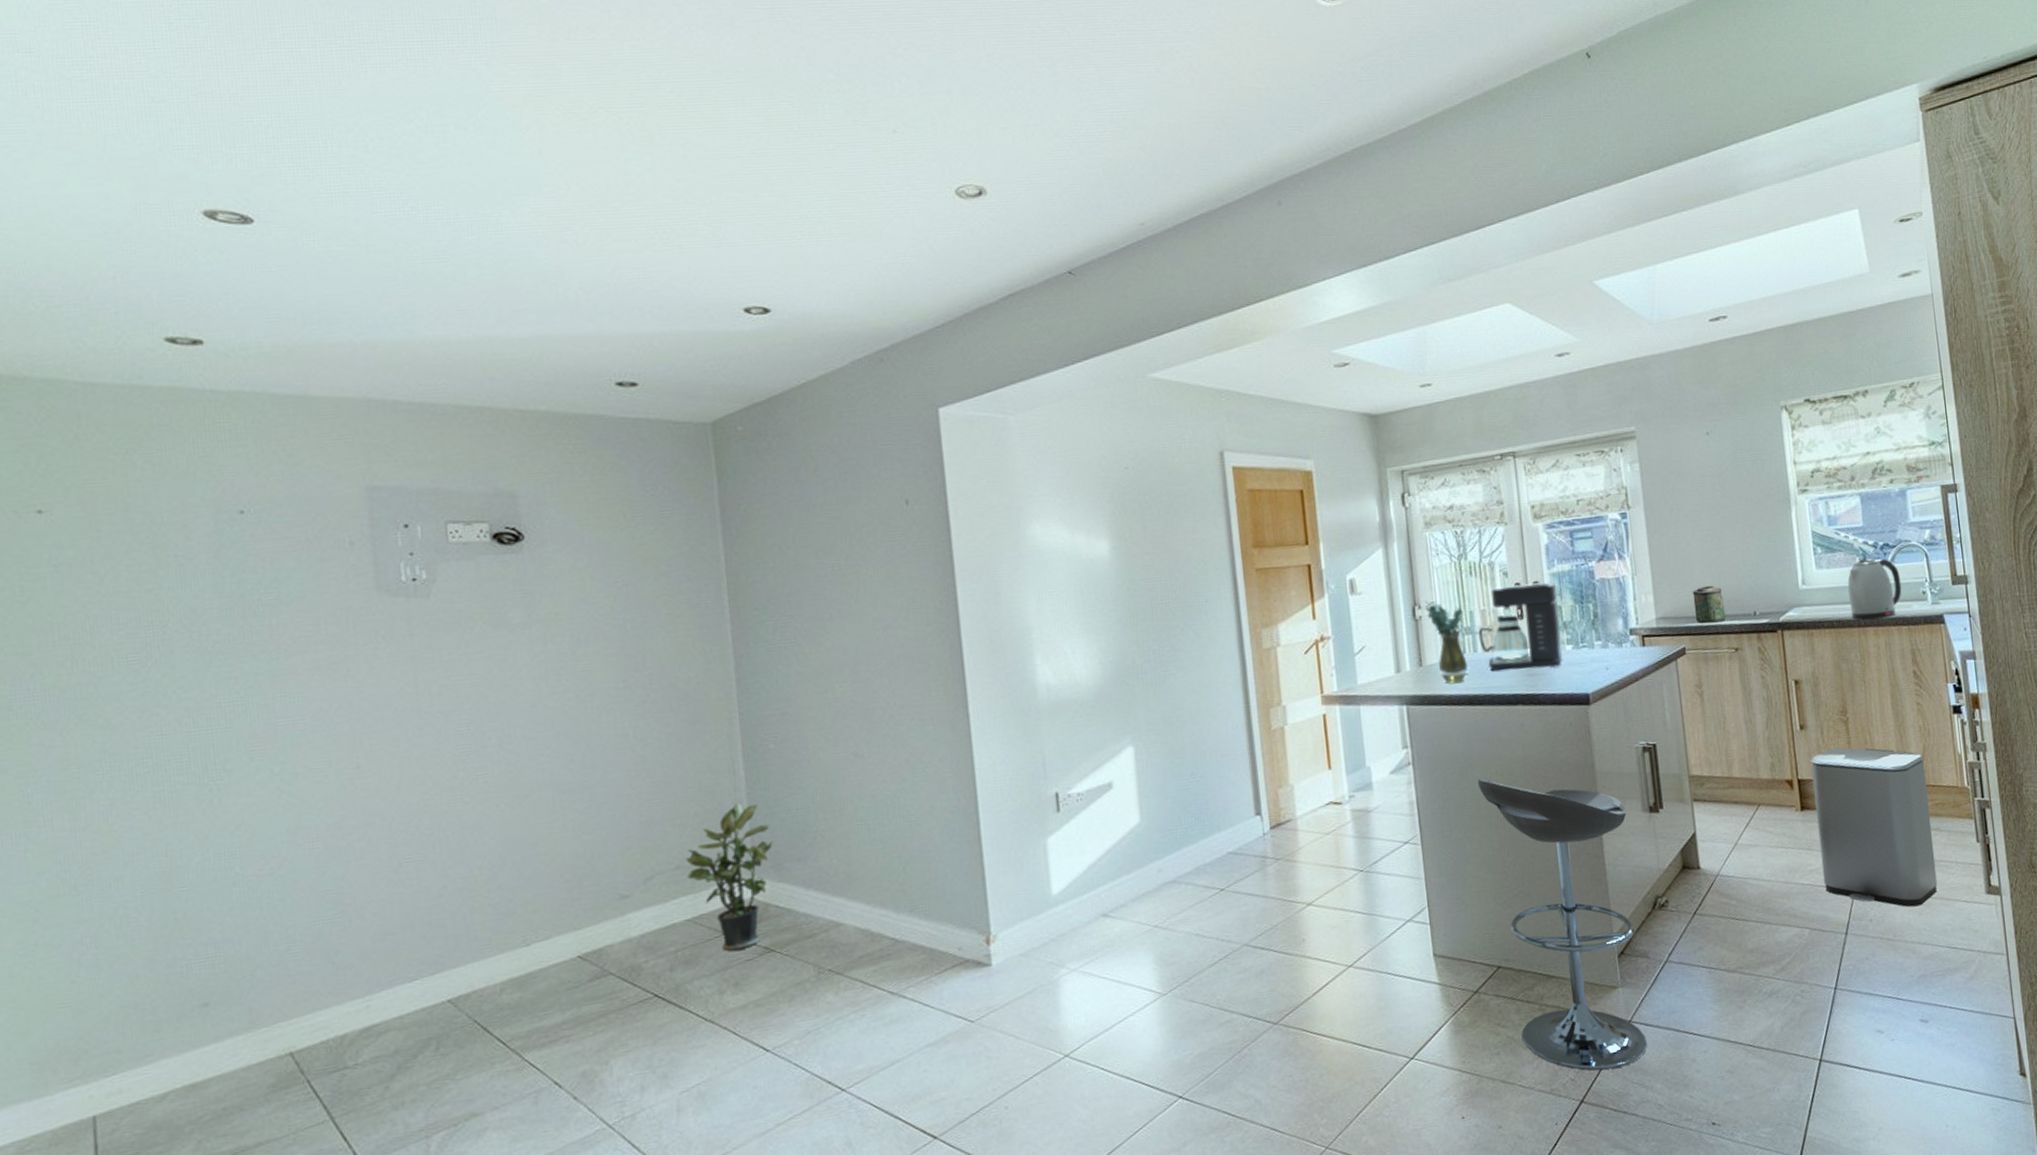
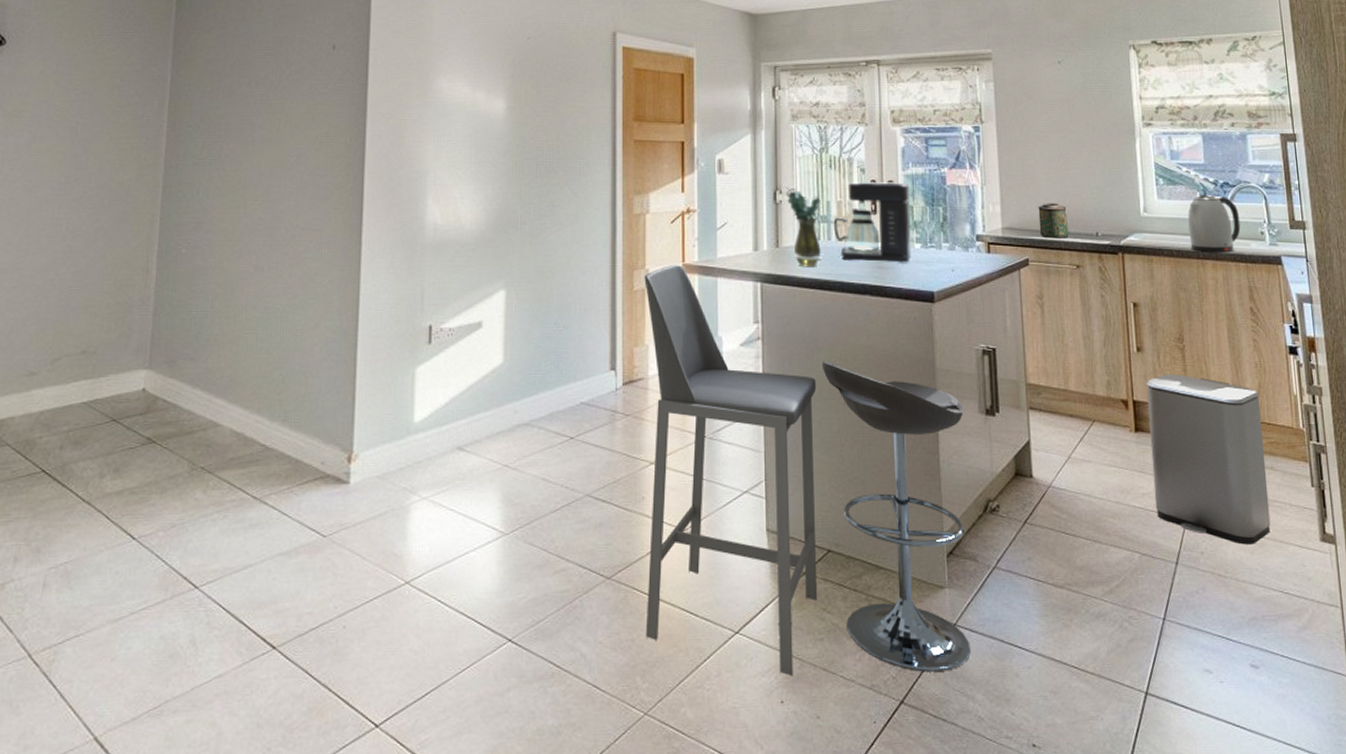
potted plant: present [685,801,774,951] -> none [90,298,171,437]
bar stool: none [1281,696,1491,1093] -> present [644,264,818,676]

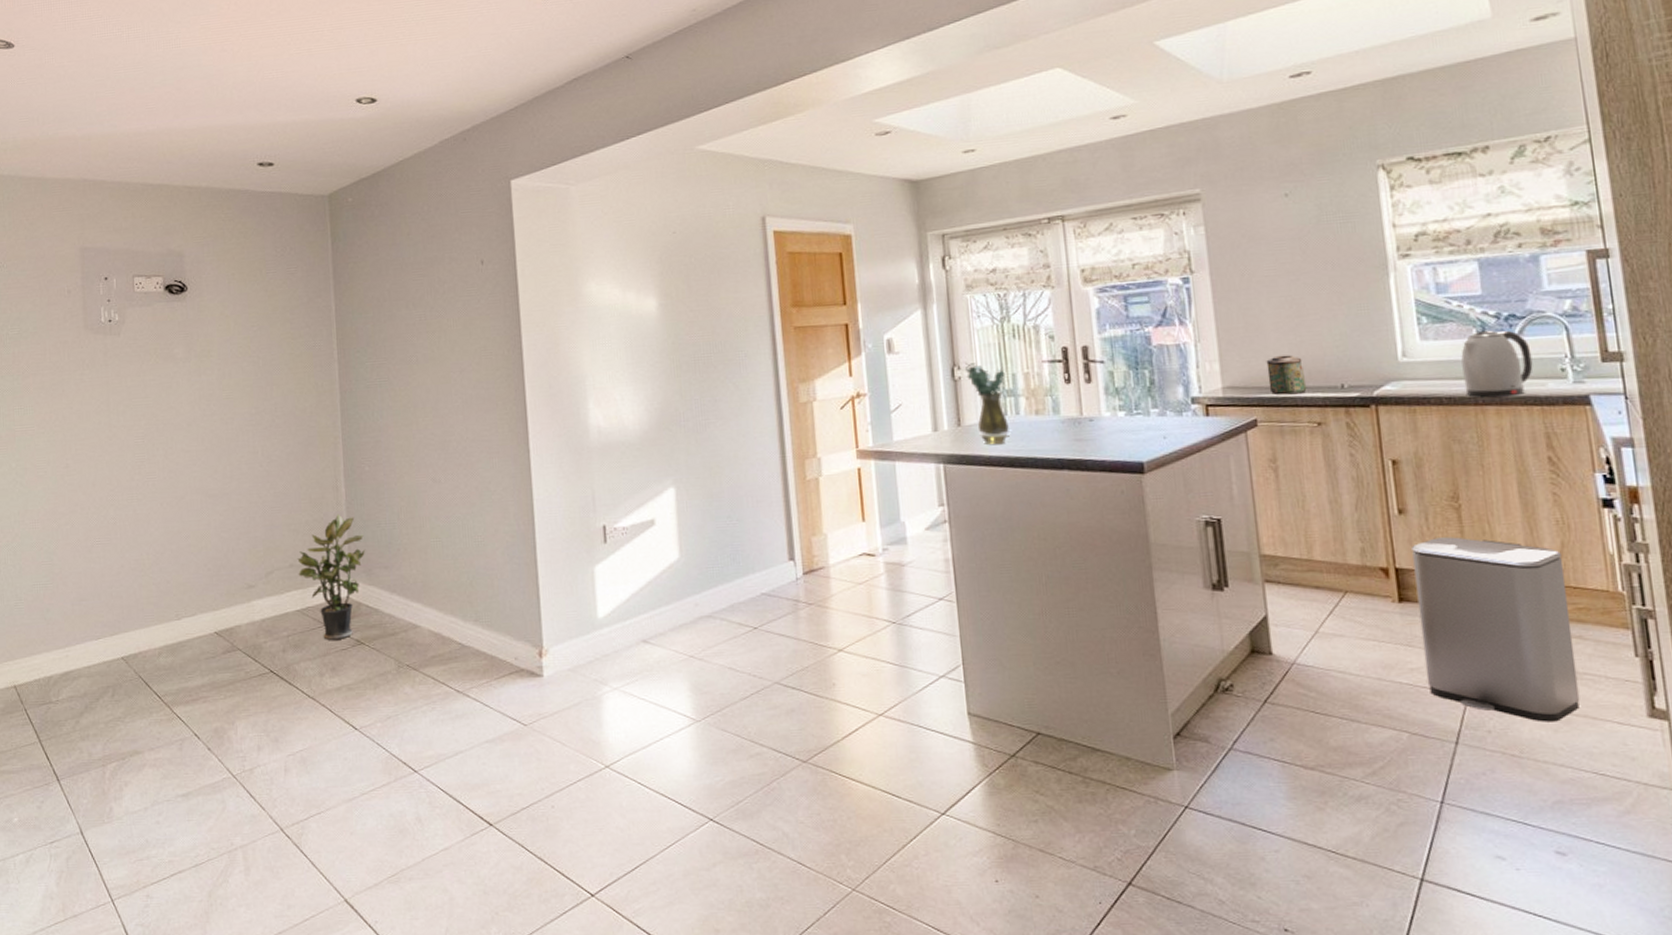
potted plant: none [90,298,171,437] -> present [297,514,366,640]
bar stool: present [644,264,818,676] -> none [816,450,1029,857]
bar stool: present [823,361,972,672] -> none [1018,541,1208,854]
coffee maker: present [833,182,912,263] -> none [1021,346,1115,435]

